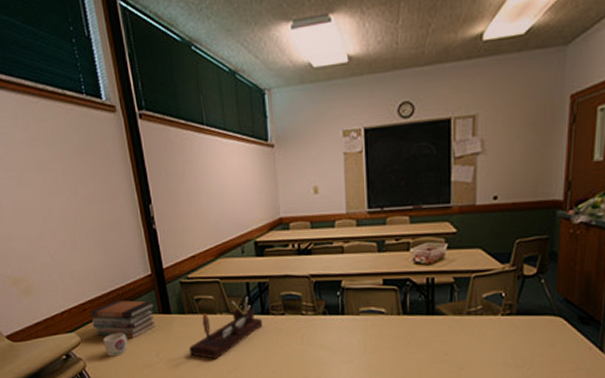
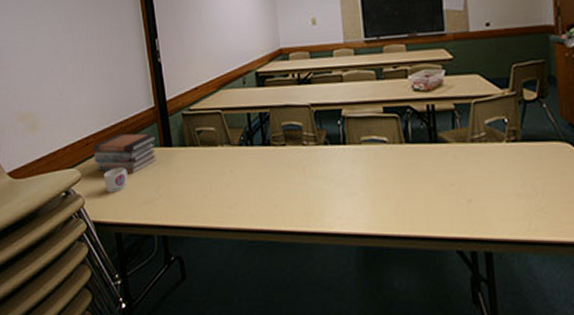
desk organizer: present [189,296,263,359] -> none [190,127,264,194]

